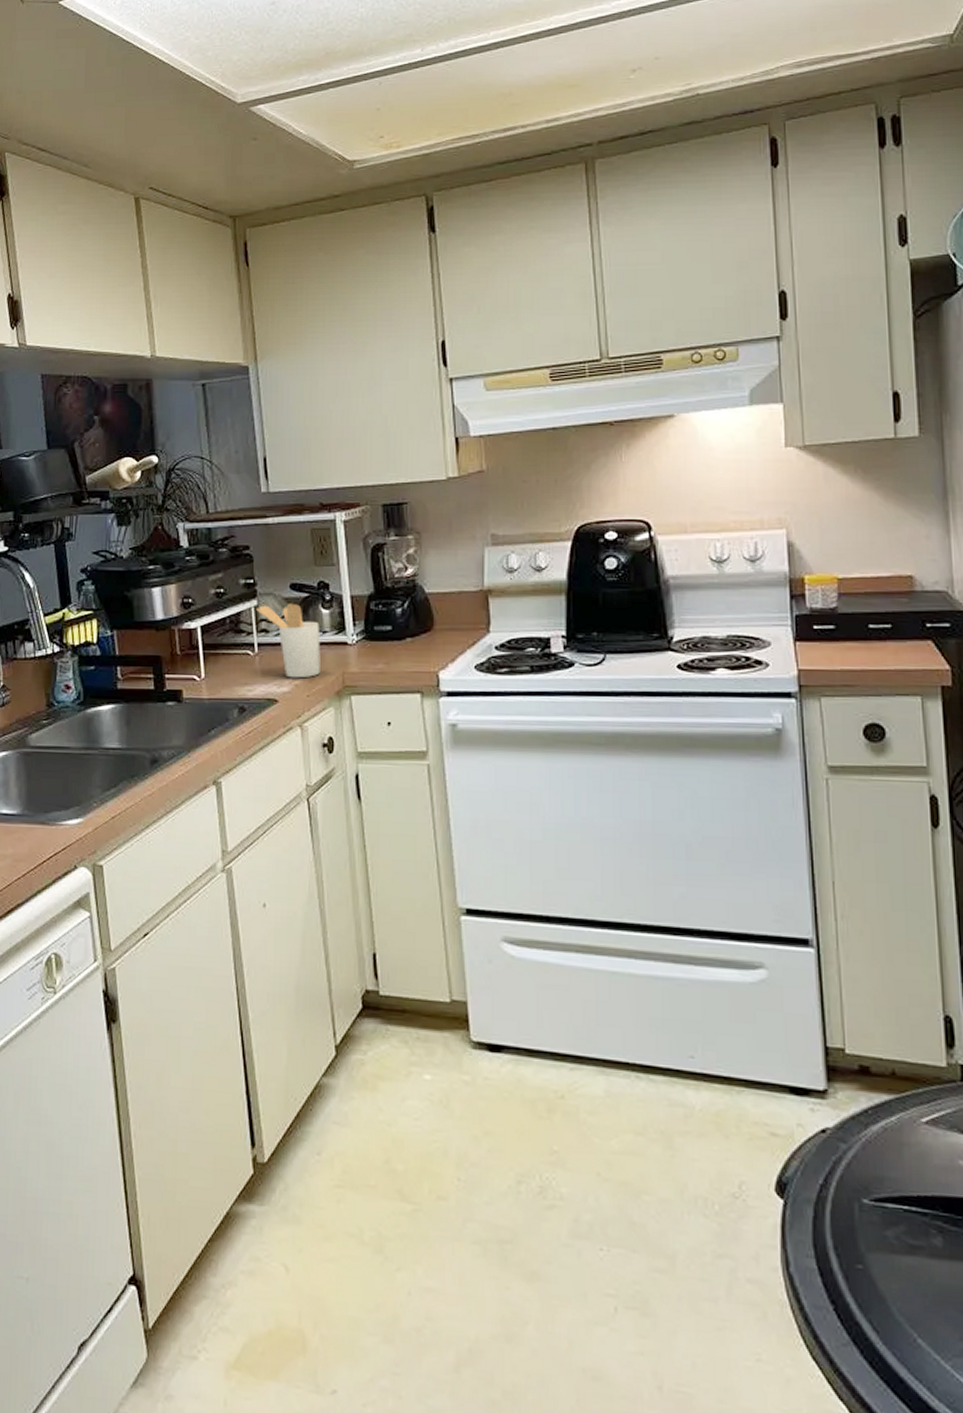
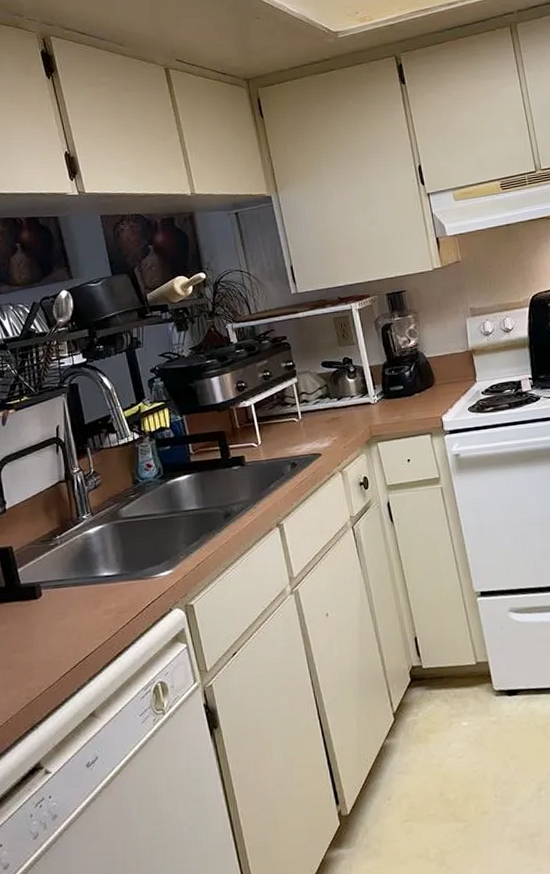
utensil holder: present [257,602,321,678] -> none [297,377,352,436]

